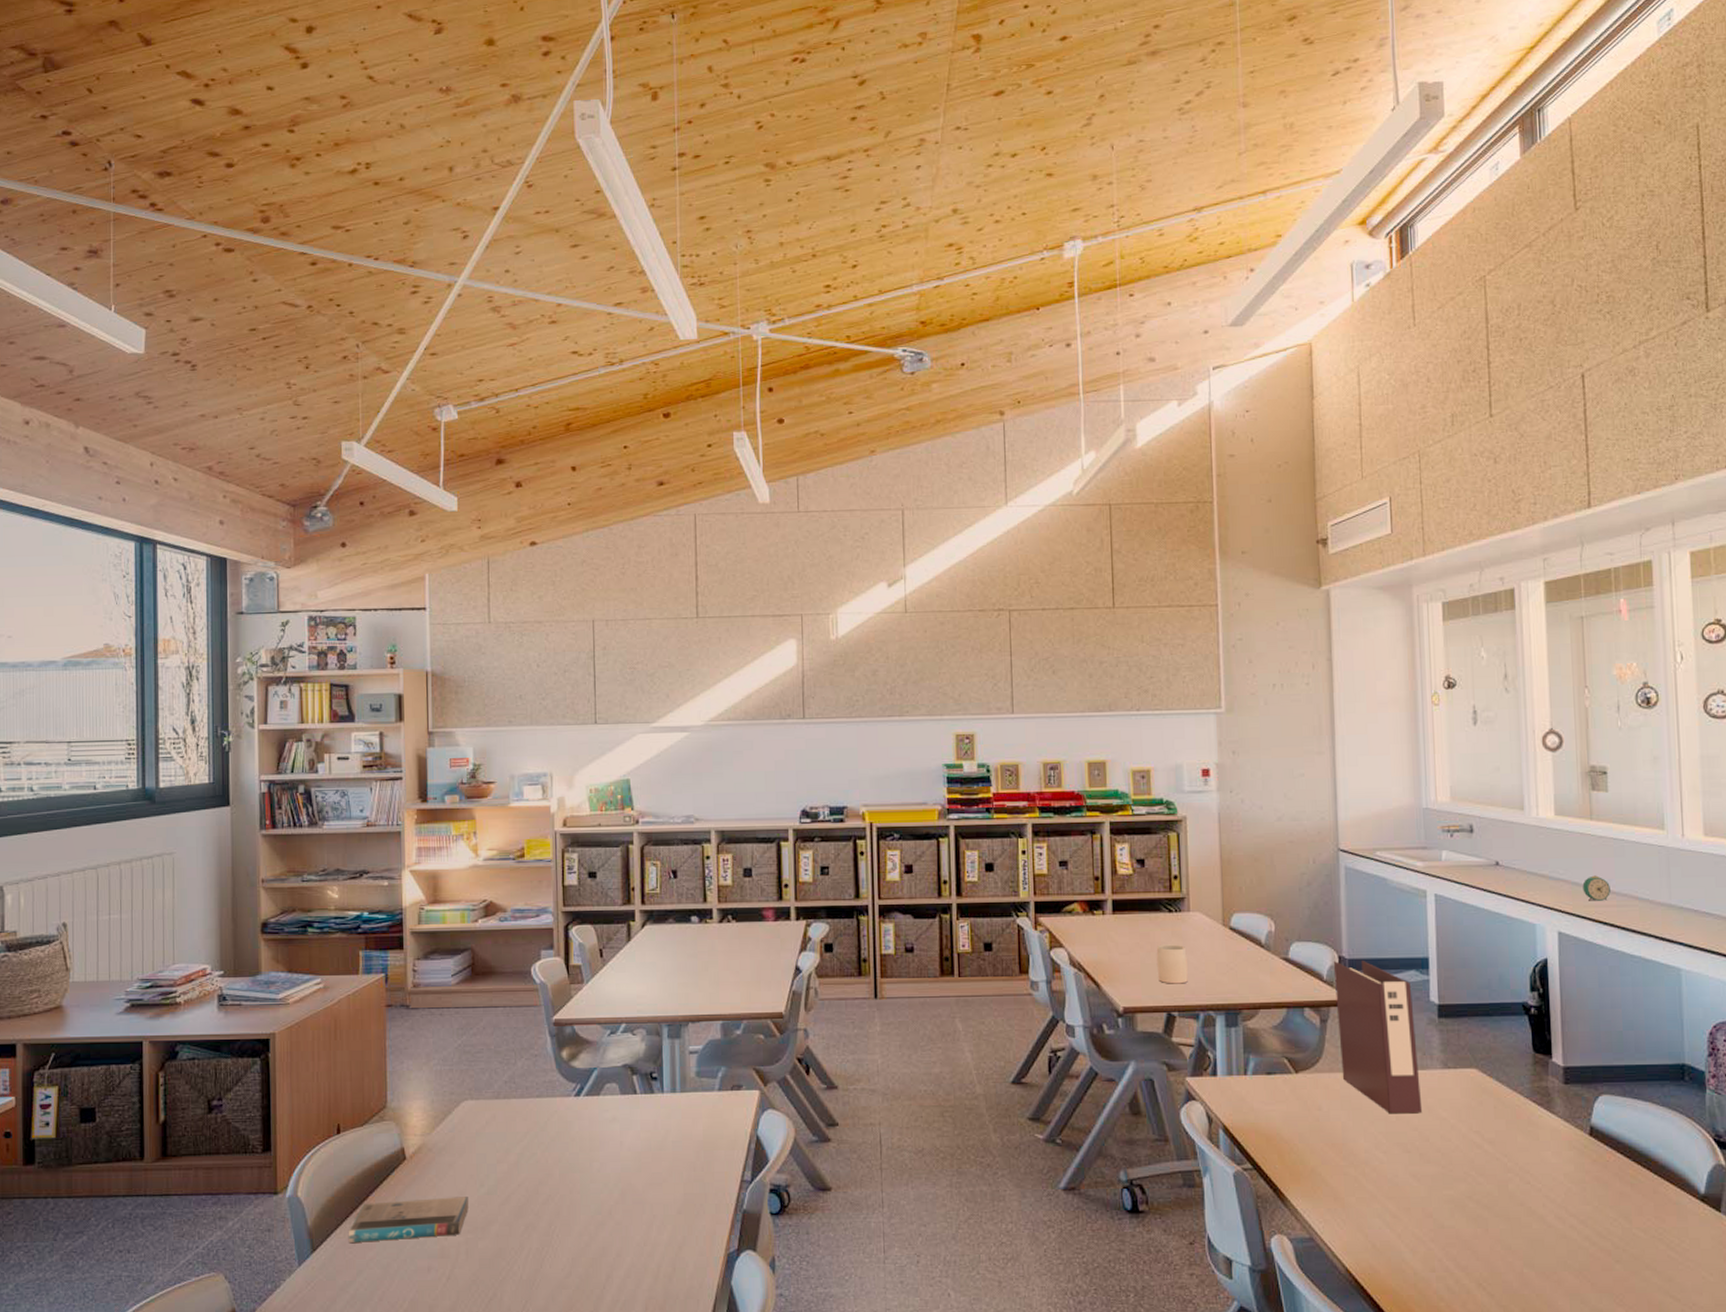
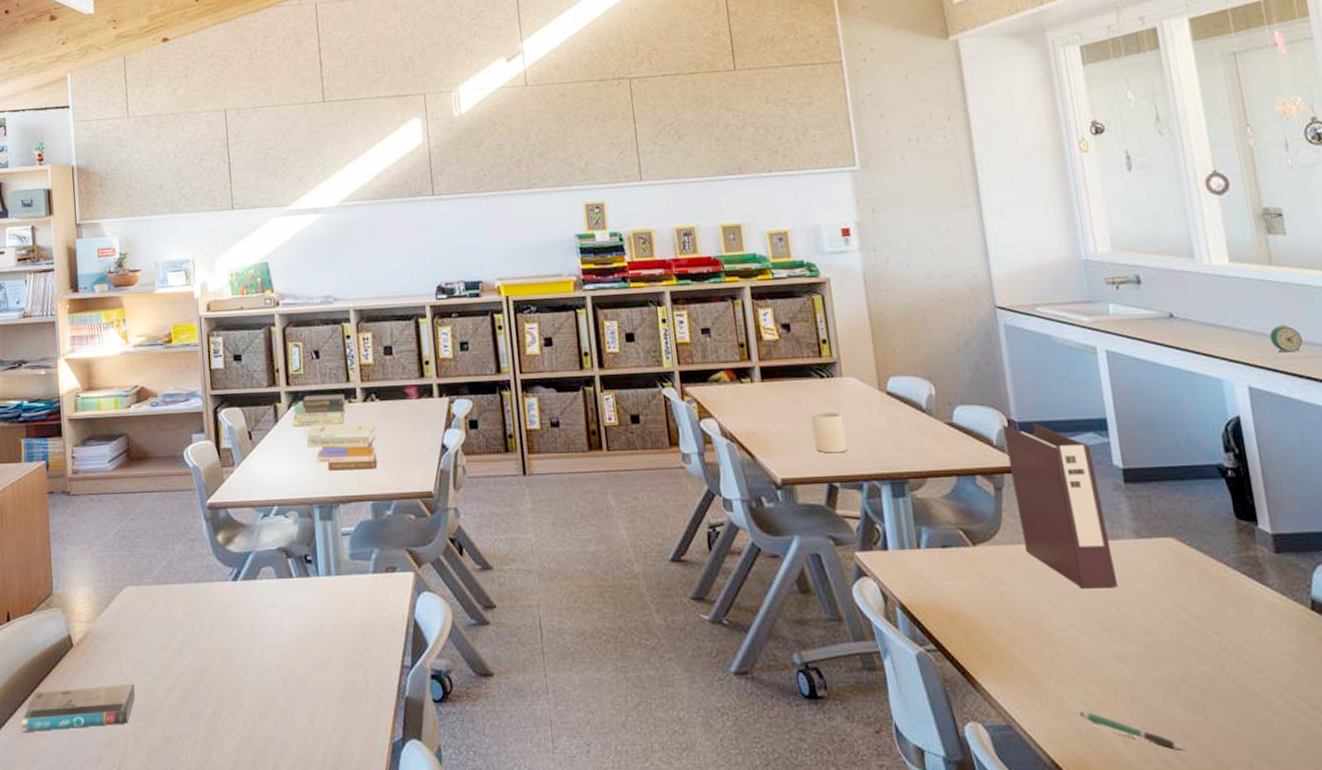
books: none [645,914,704,945] -> present [292,393,349,426]
books: none [656,943,730,990] -> present [303,422,378,471]
pen: none [1376,1225,1466,1260] -> present [1080,712,1187,750]

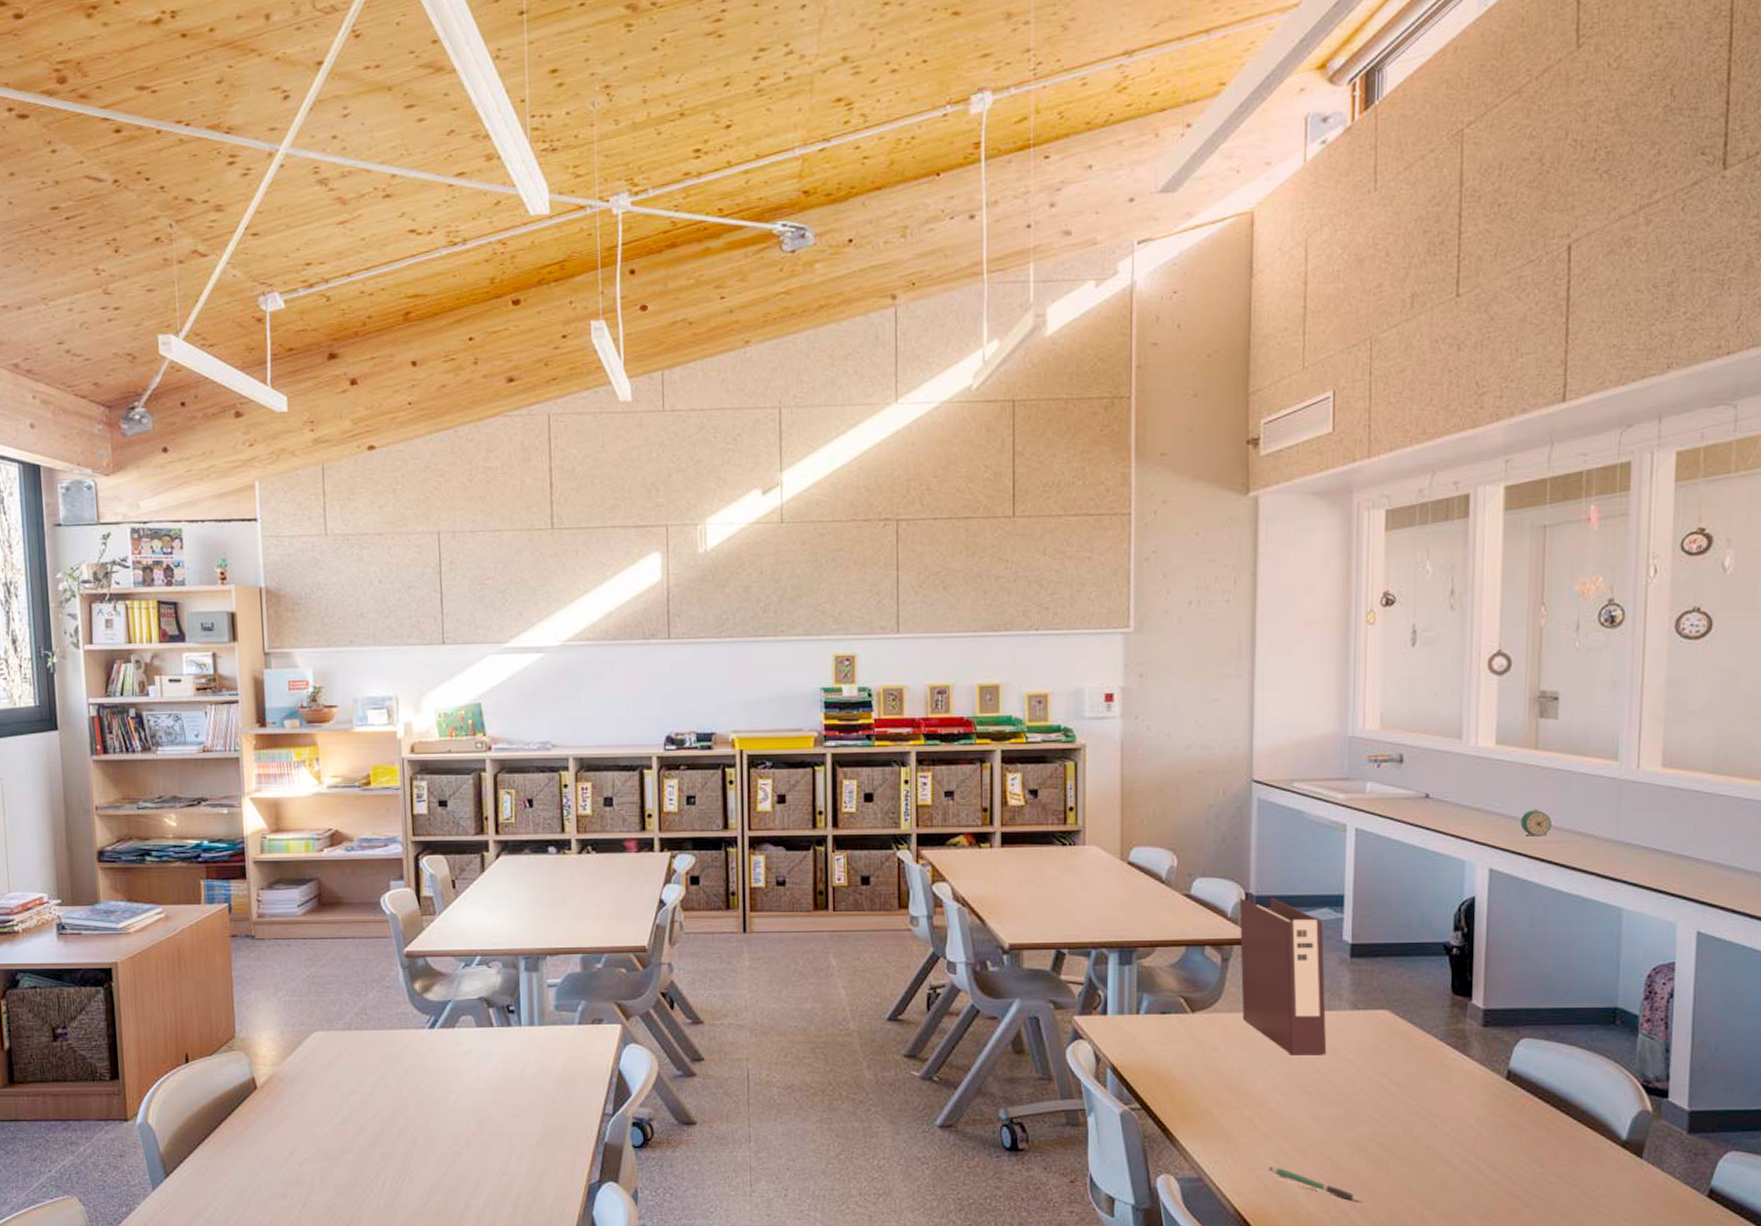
book: present [21,684,135,732] -> none [201,1126,322,1169]
books: present [292,393,349,426] -> none [500,844,562,876]
books: present [303,422,378,471] -> none [511,875,590,923]
mug: present [810,411,848,454] -> none [1047,879,1082,921]

